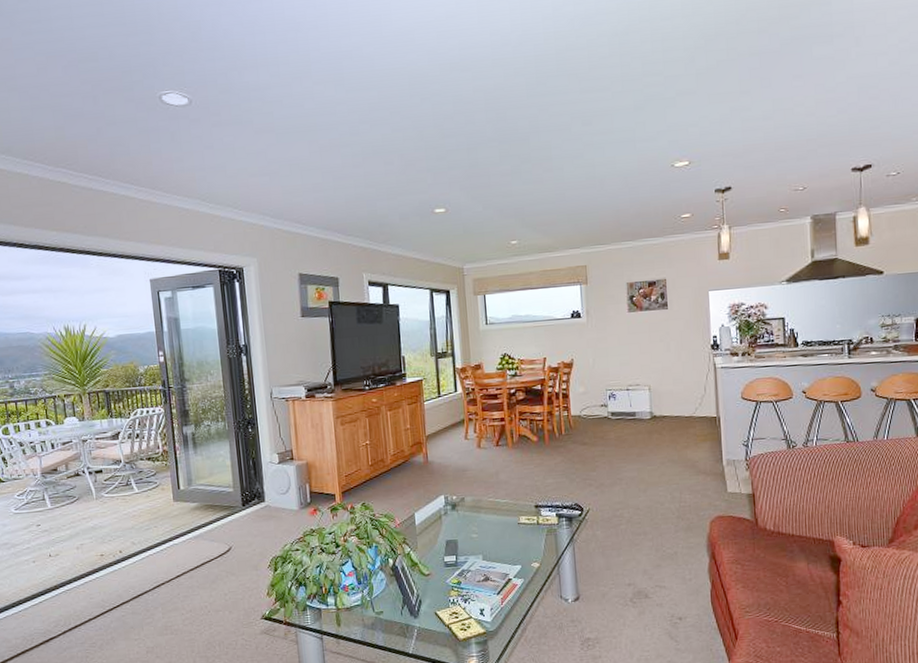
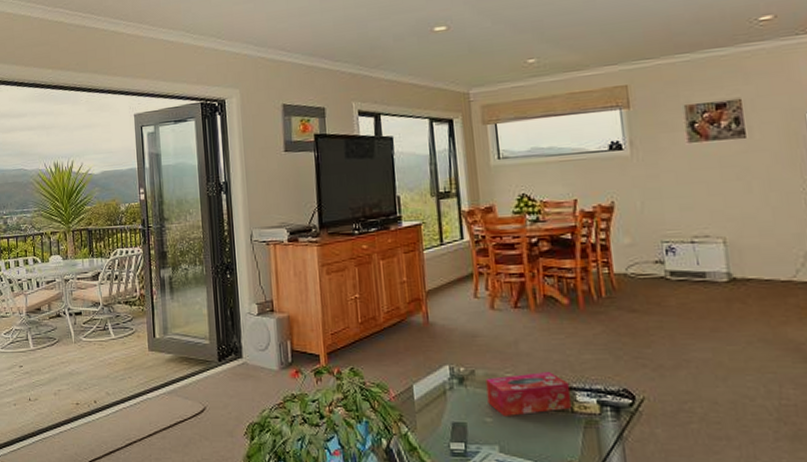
tissue box: none [473,495,538,532] -> present [485,372,572,416]

